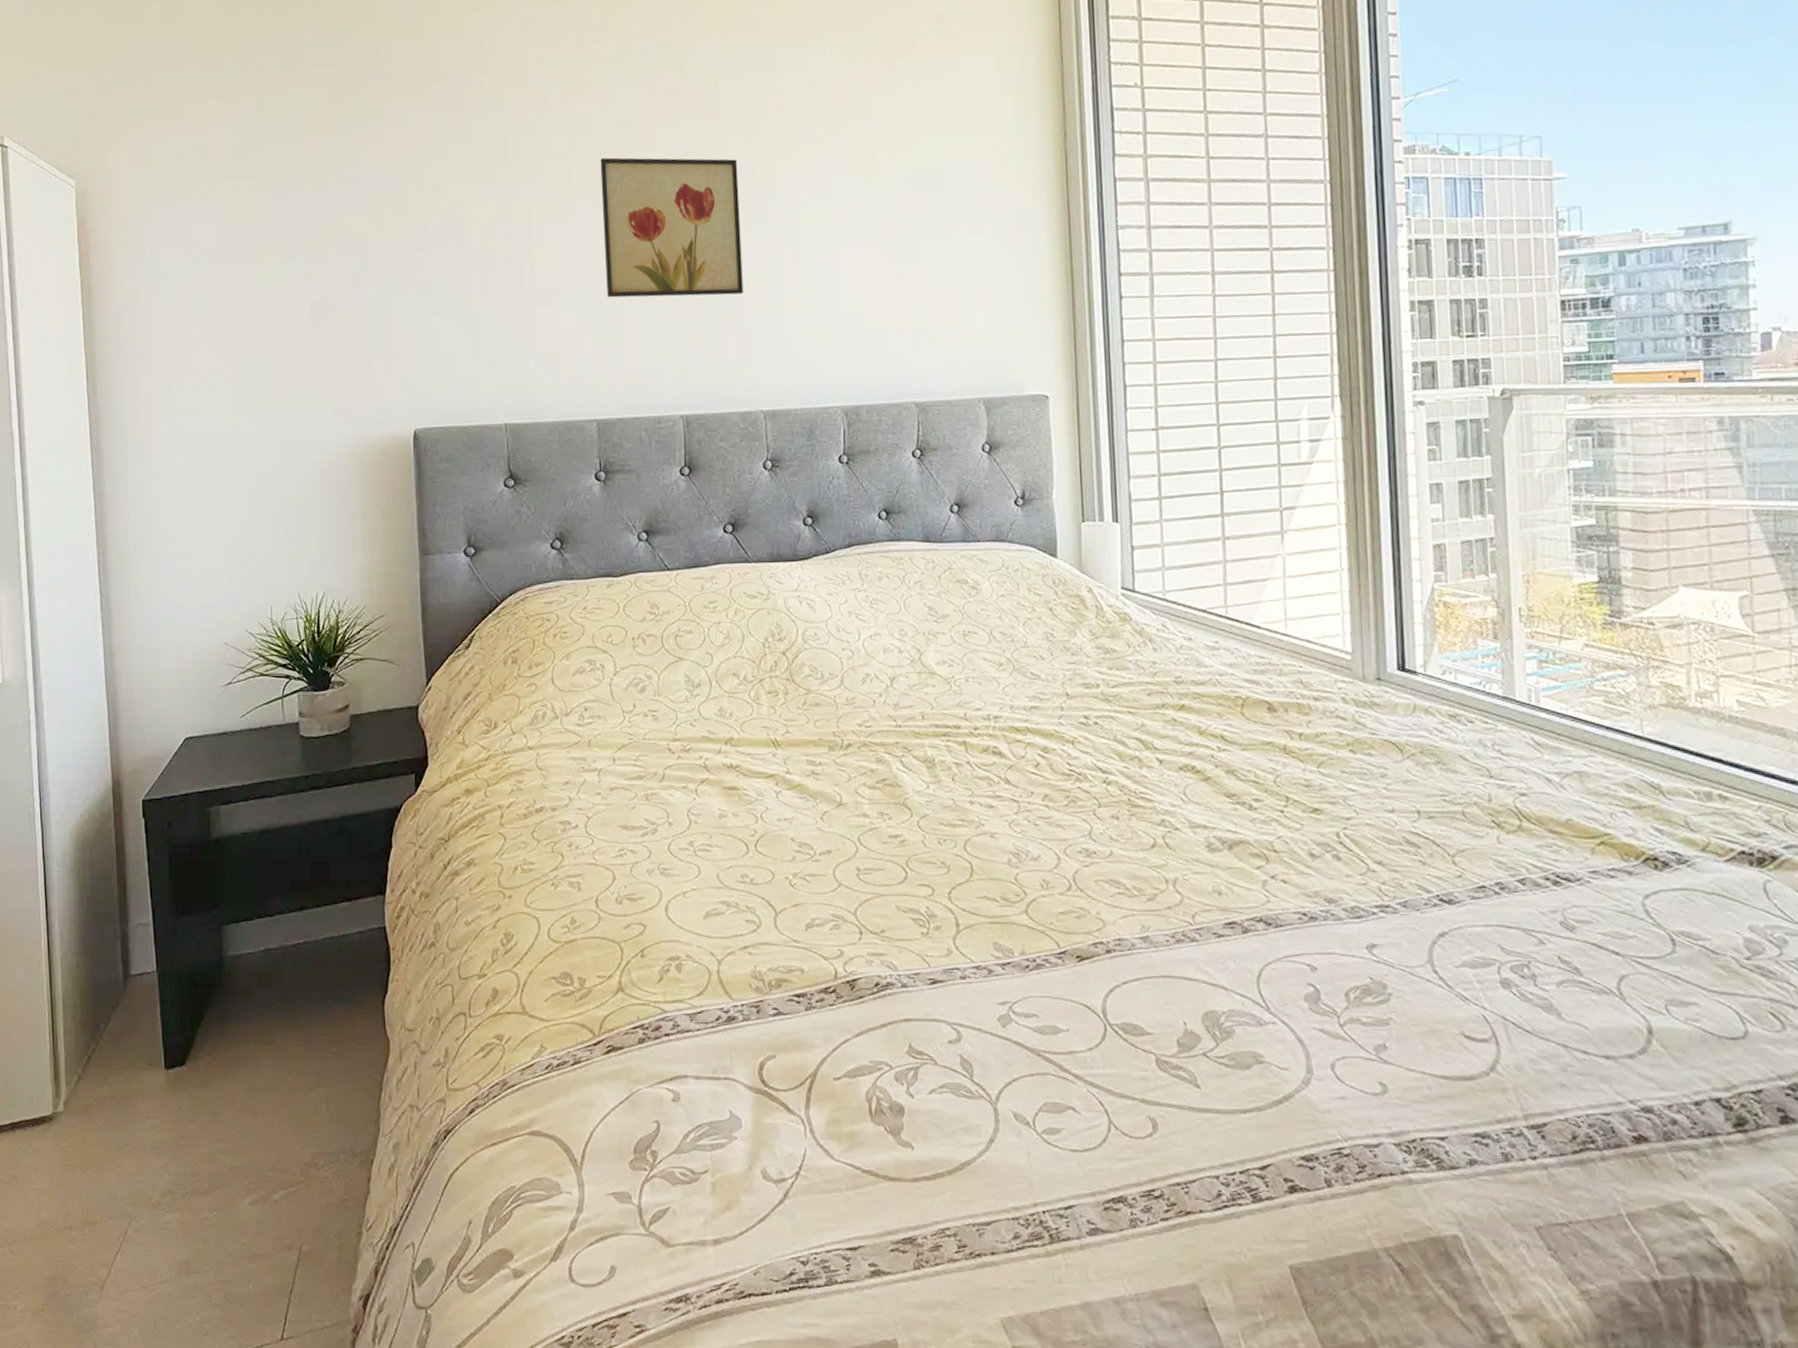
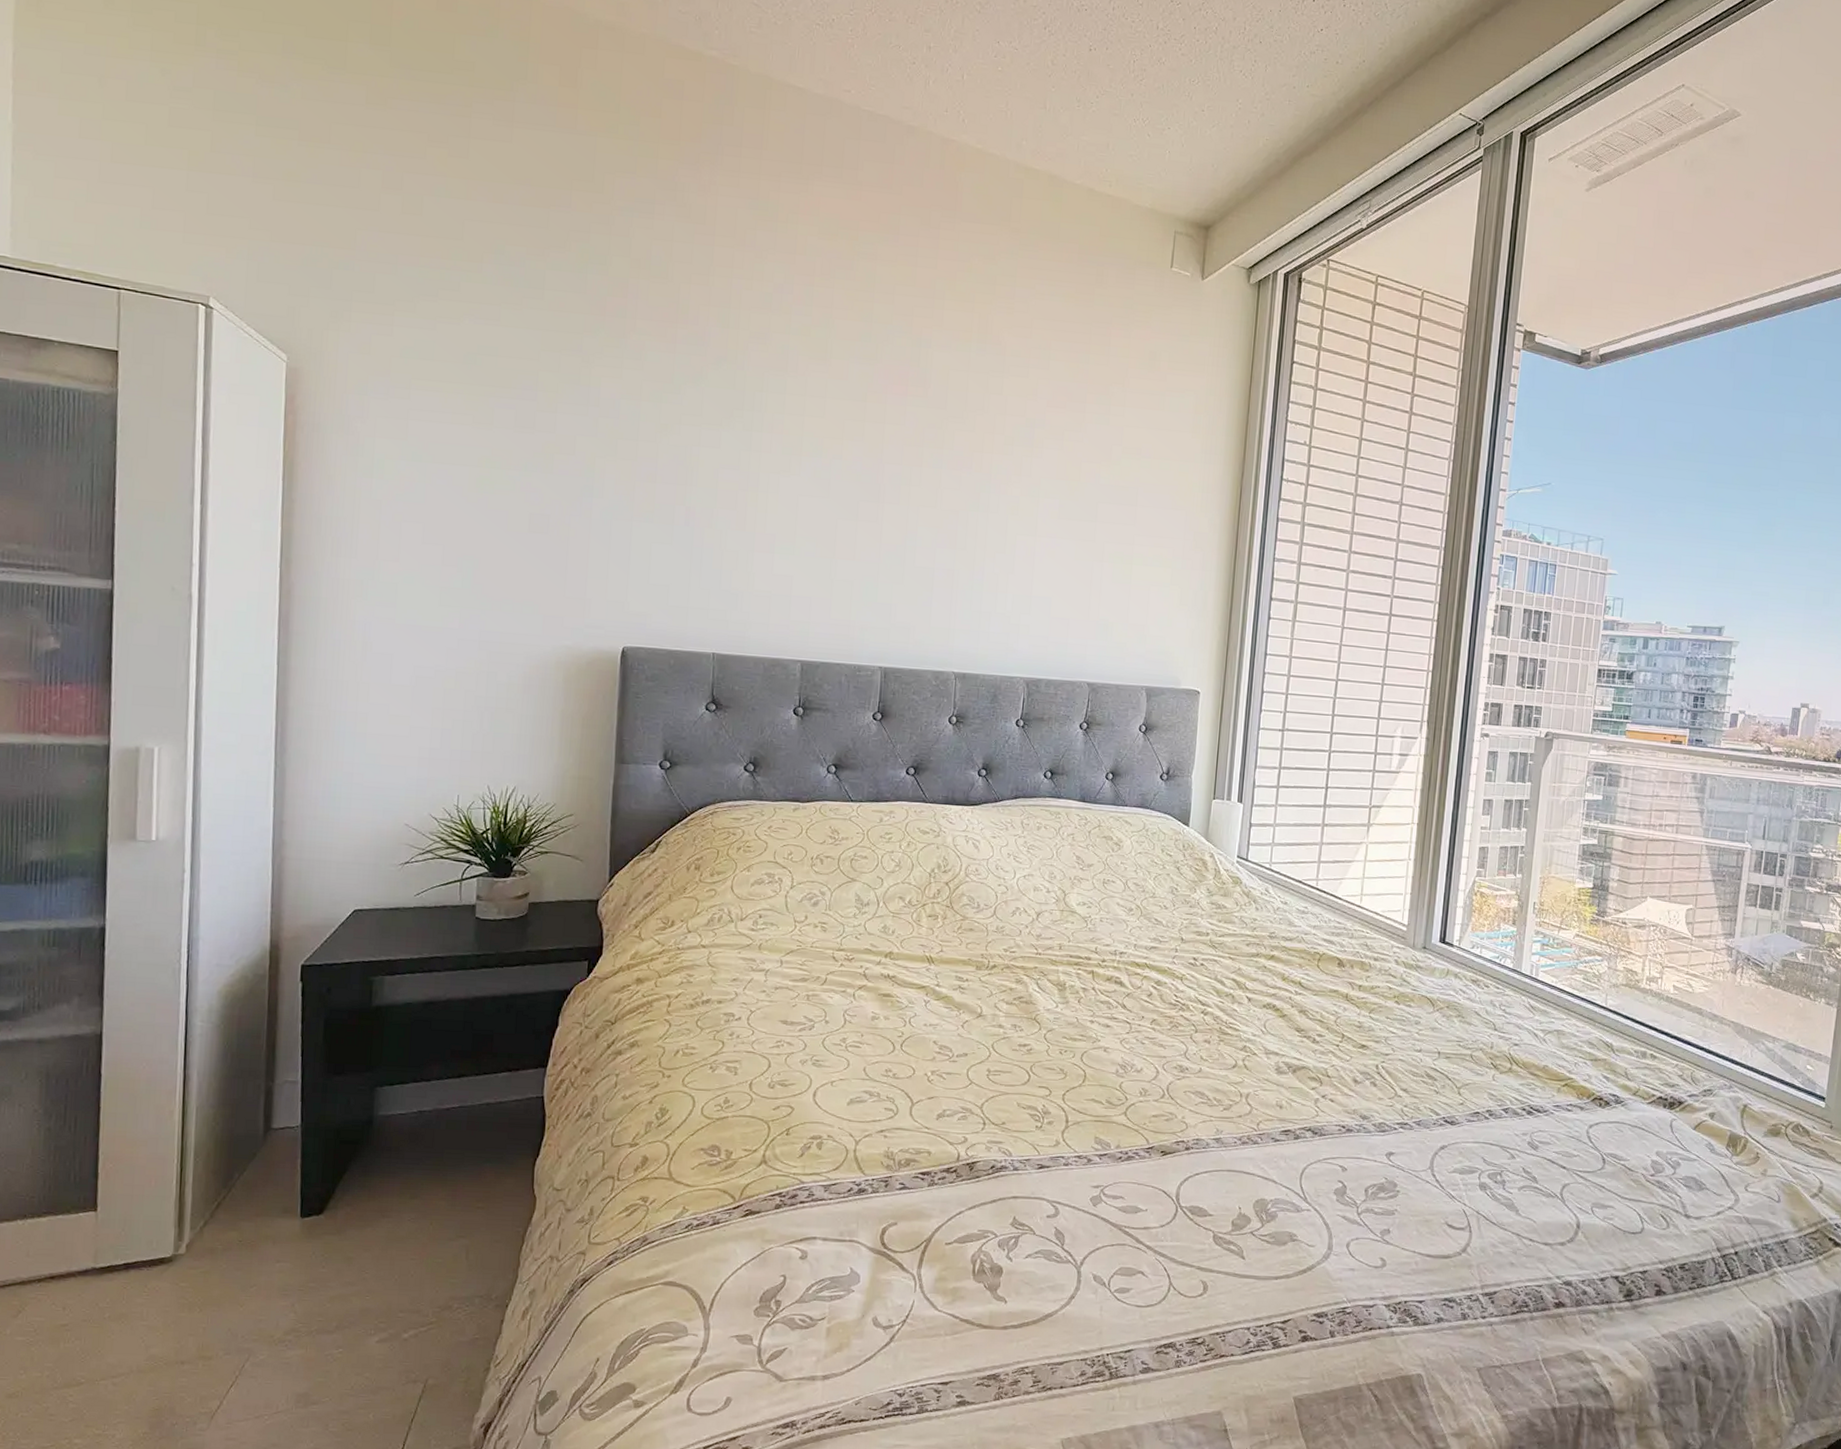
wall art: present [600,157,744,298] -> none [824,425,959,568]

